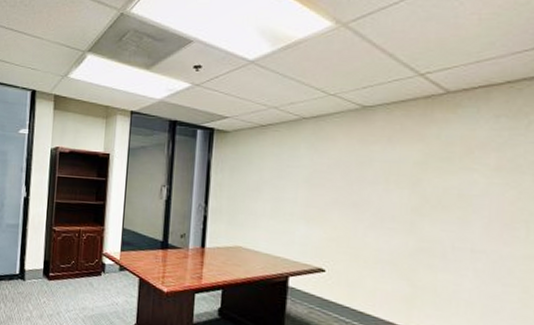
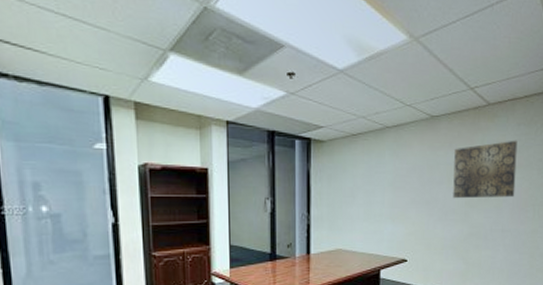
wall art: none [392,135,496,209] -> present [453,140,518,199]

